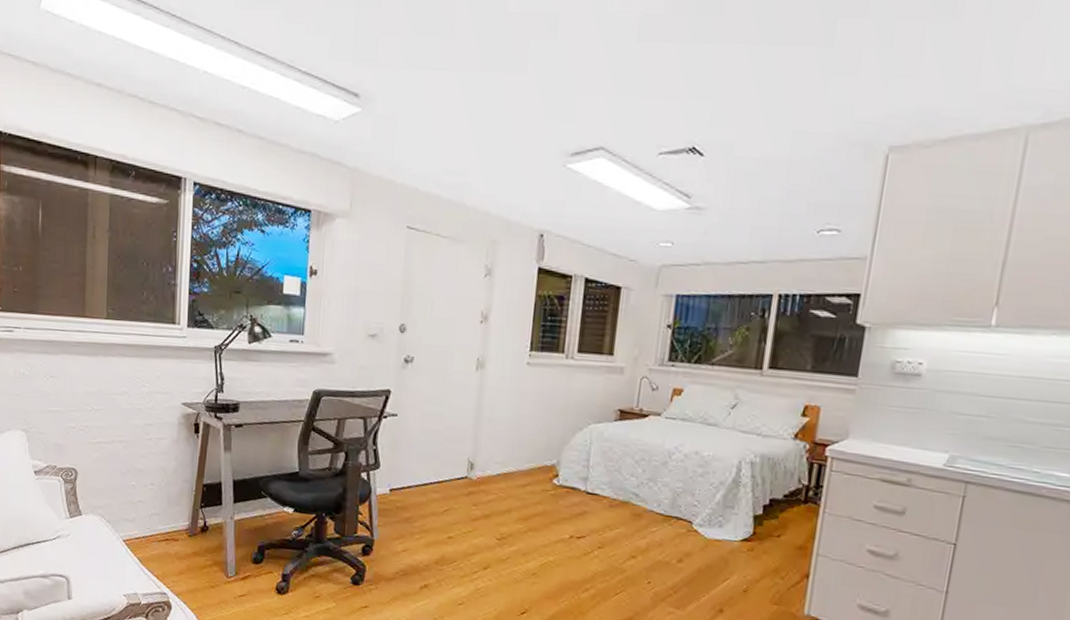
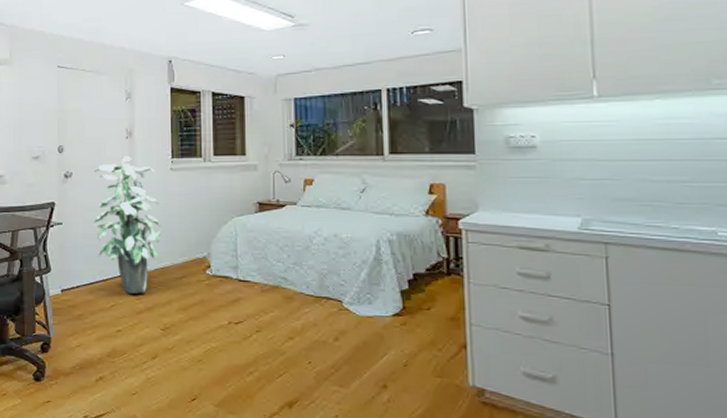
indoor plant: none [433,343,511,500] -> present [93,156,163,294]

